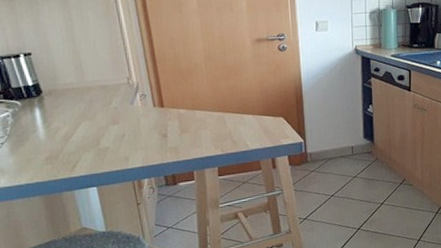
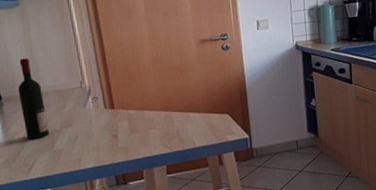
wine bottle: none [59,50,94,136] -> present [18,58,49,139]

